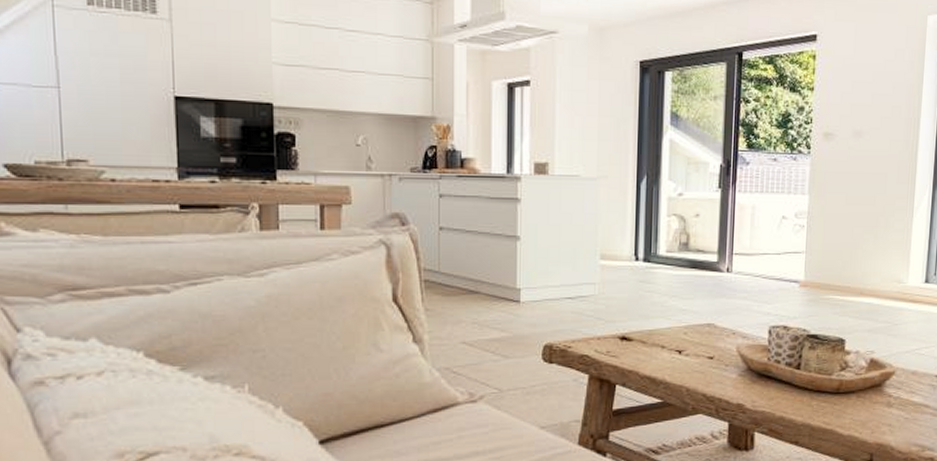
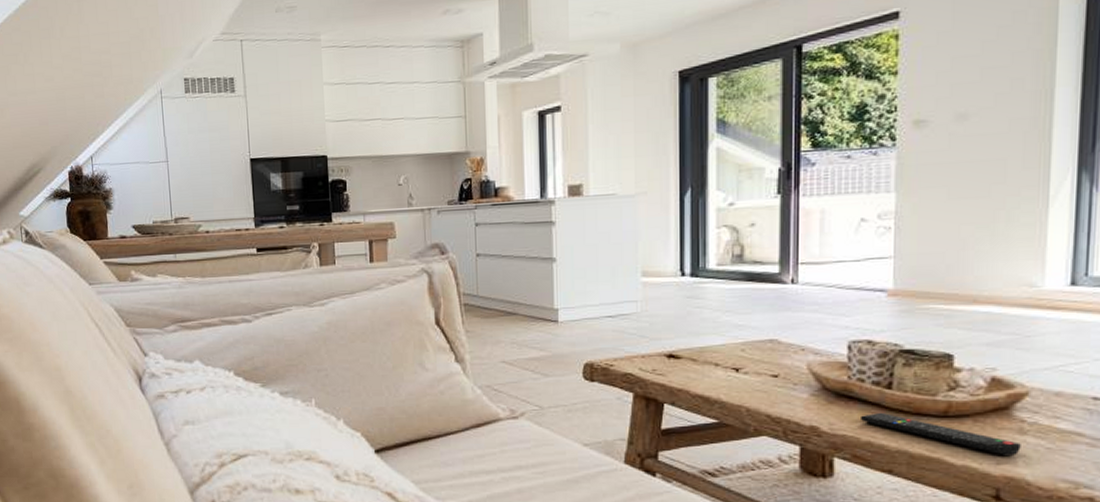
remote control: none [775,390,888,425] -> present [859,412,1021,455]

